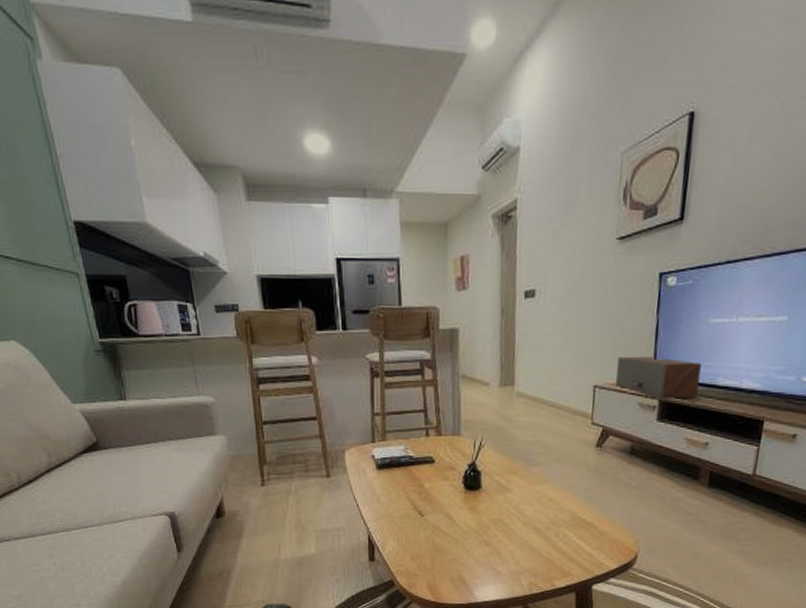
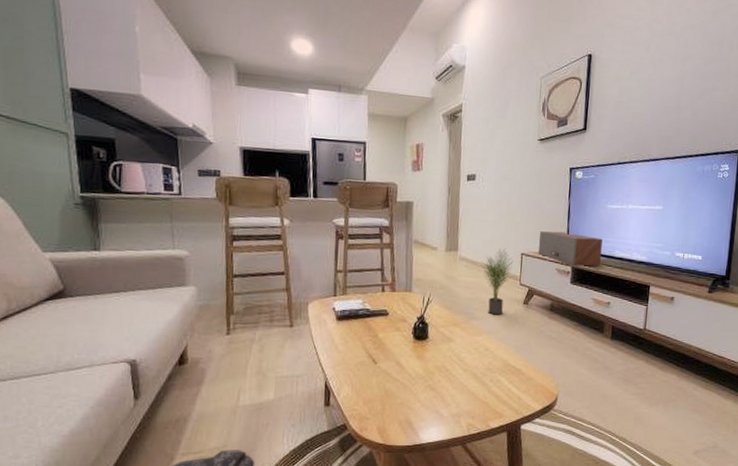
potted plant: none [543,381,584,461] -> present [481,248,514,315]

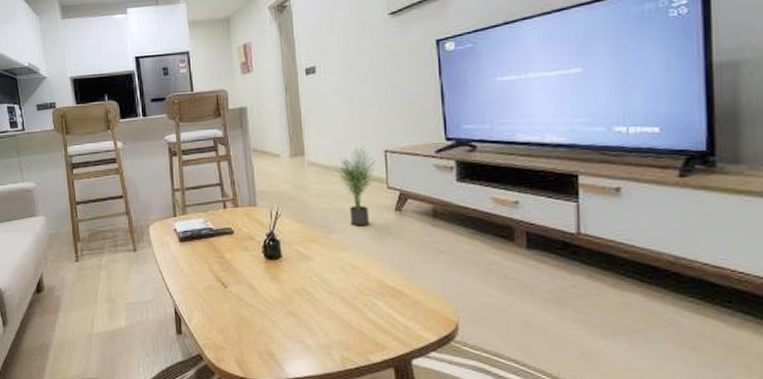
speaker: present [538,231,603,267] -> none [405,118,497,160]

